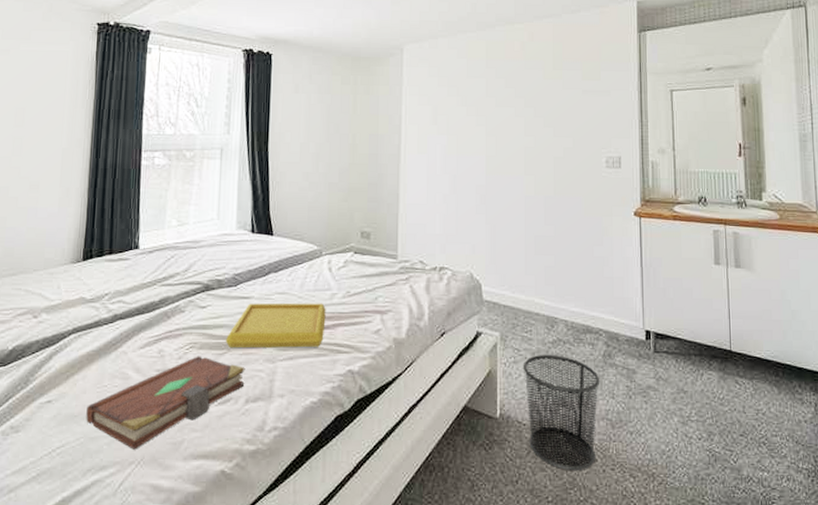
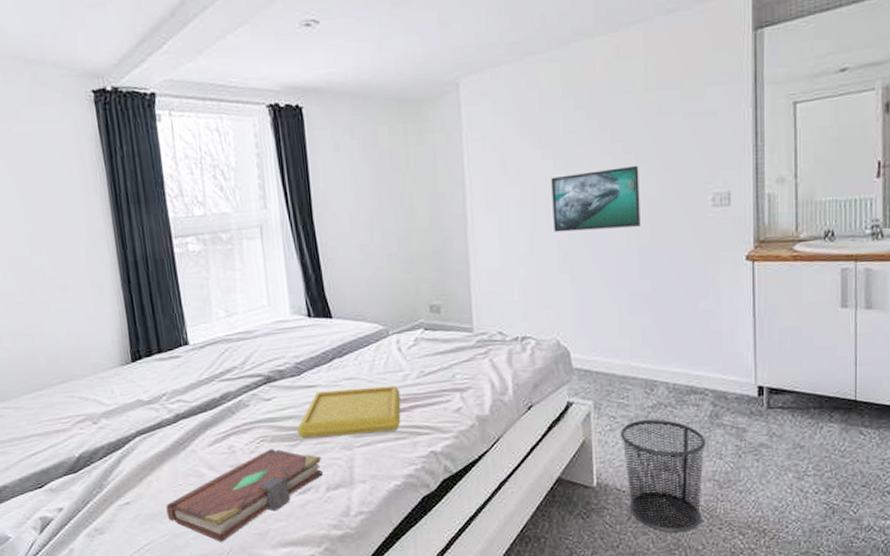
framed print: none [473,127,546,179] -> present [551,165,641,233]

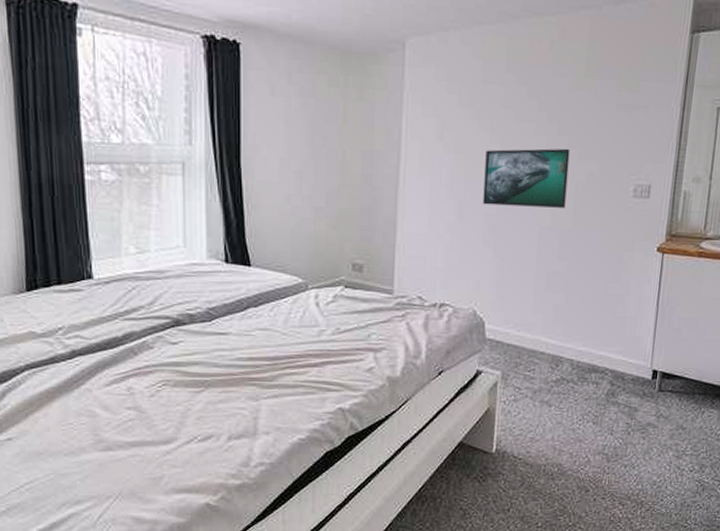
book: present [166,449,322,542] -> none [53,394,226,485]
serving tray: present [296,385,401,439] -> none [202,339,313,386]
waste bin: present [620,419,706,533] -> none [522,392,601,501]

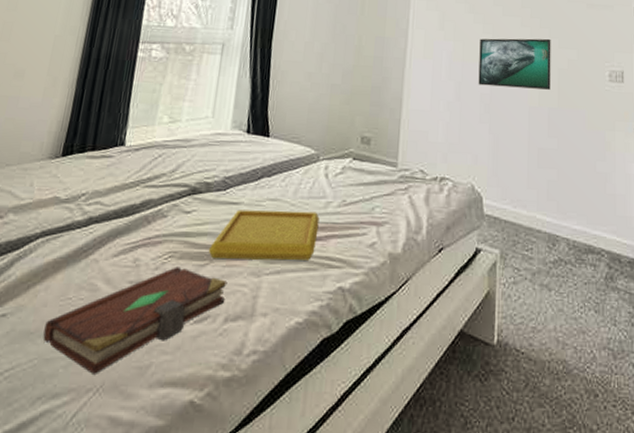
book: none [53,394,226,485] -> present [43,267,228,374]
serving tray: none [202,339,313,386] -> present [208,210,320,261]

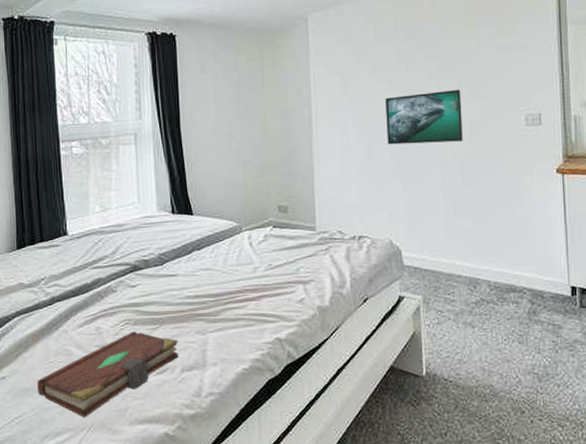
serving tray: present [208,210,320,261] -> none [157,277,251,323]

